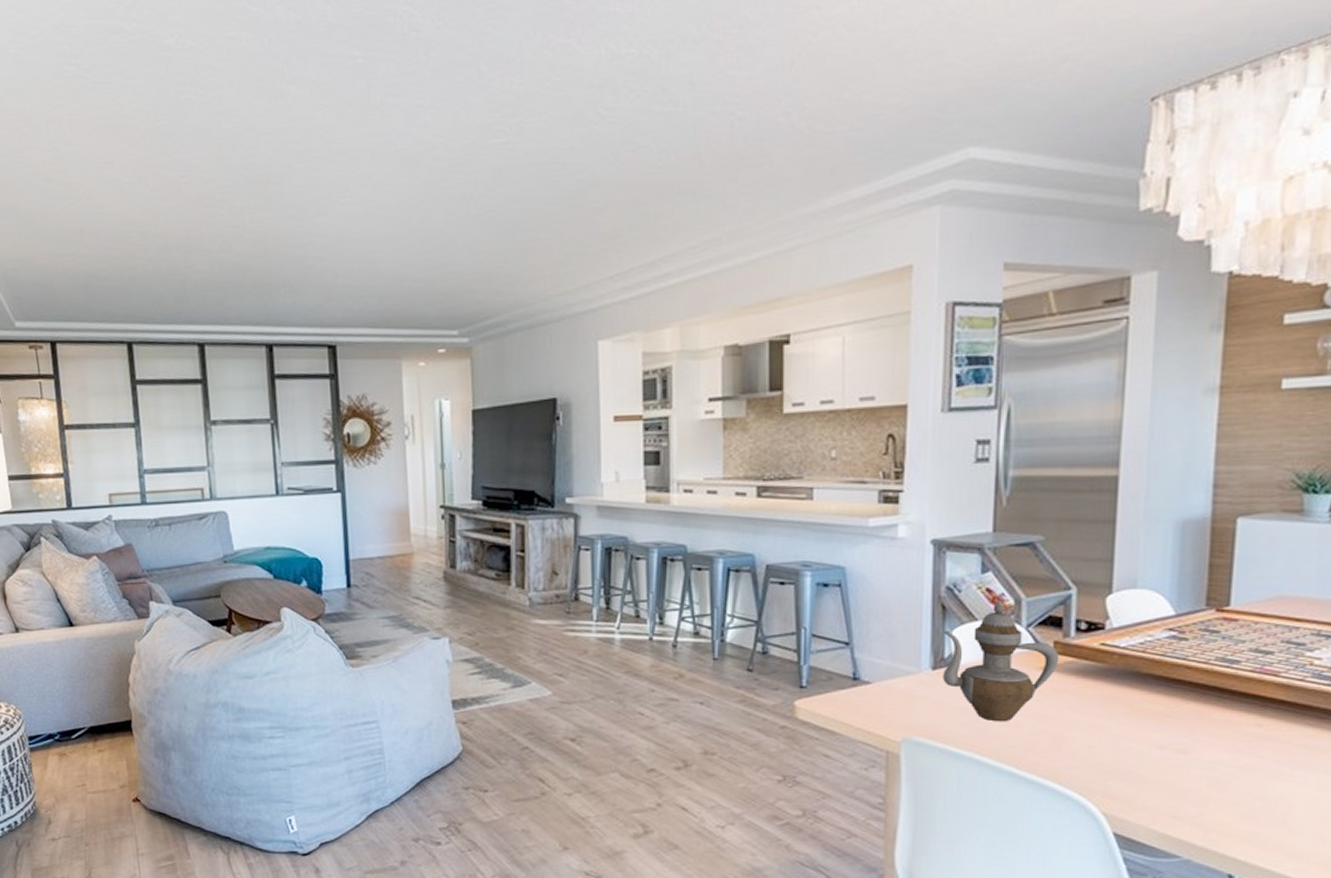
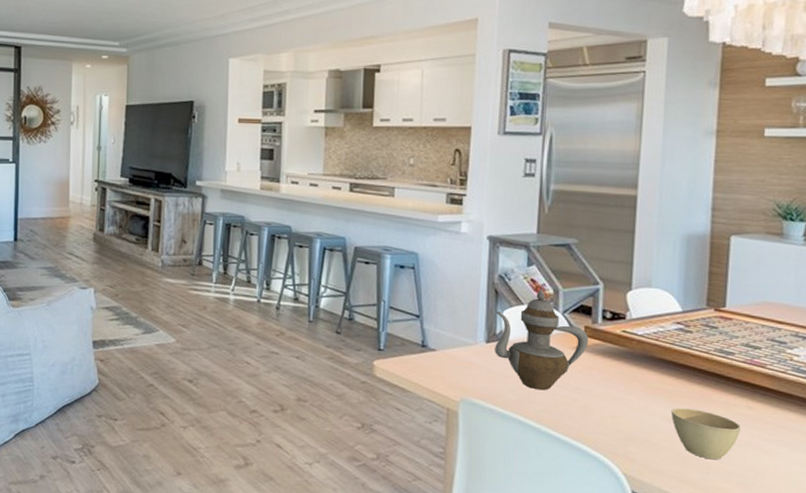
cup: none [1160,731,1247,790] -> present [670,408,741,460]

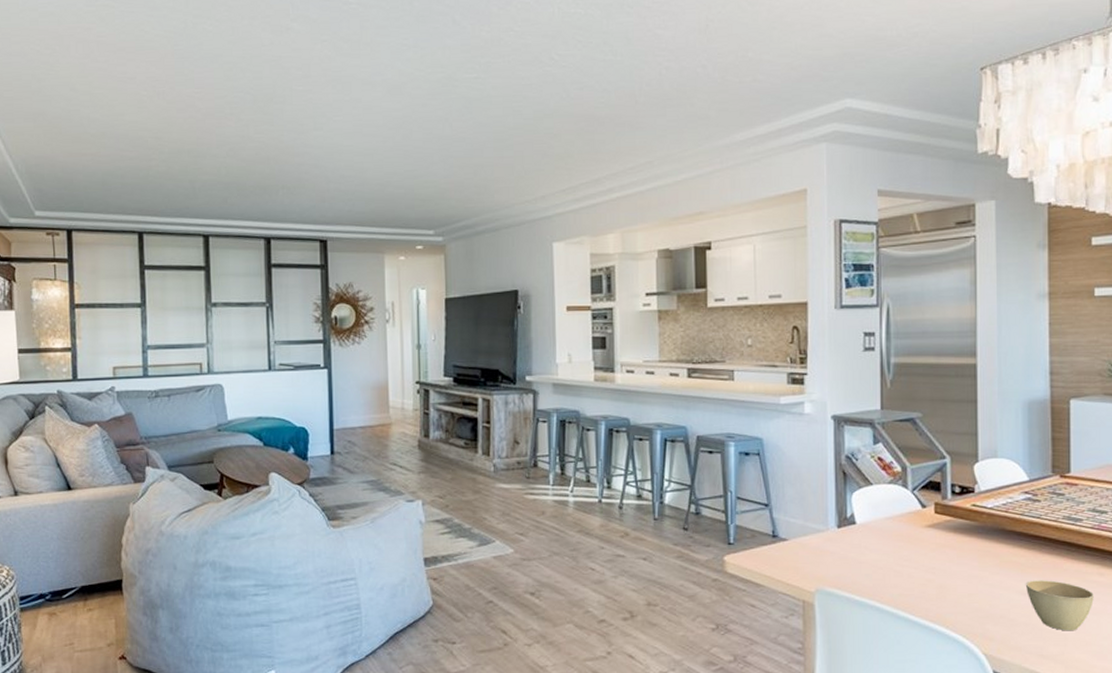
teapot: present [495,288,589,391] -> none [845,467,940,574]

